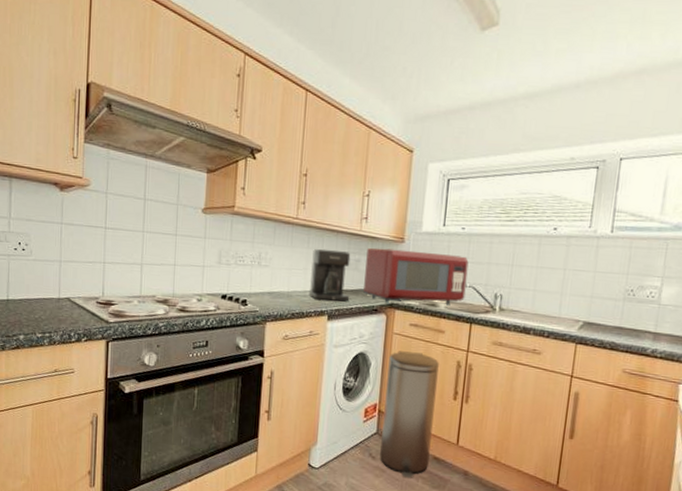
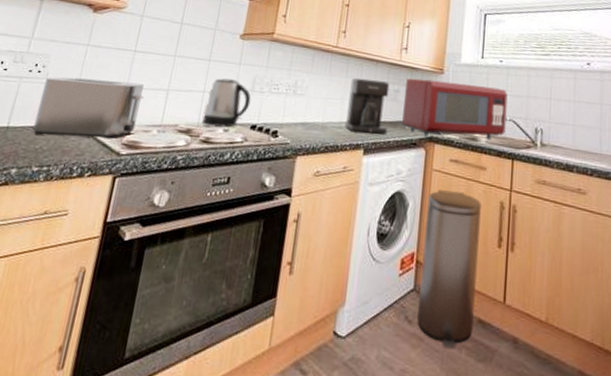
toaster: none [29,254,121,309] -> present [32,76,144,139]
kettle: none [176,252,219,298] -> present [201,78,251,128]

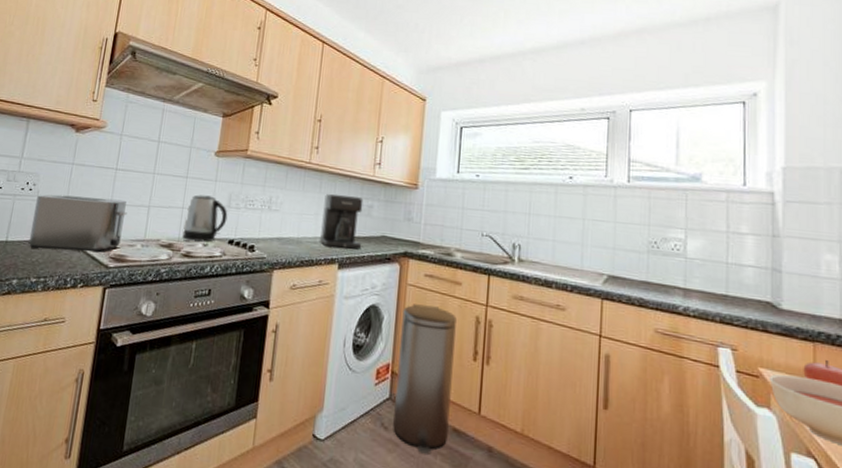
microwave: present [402,78,508,140] -> none [376,193,484,256]

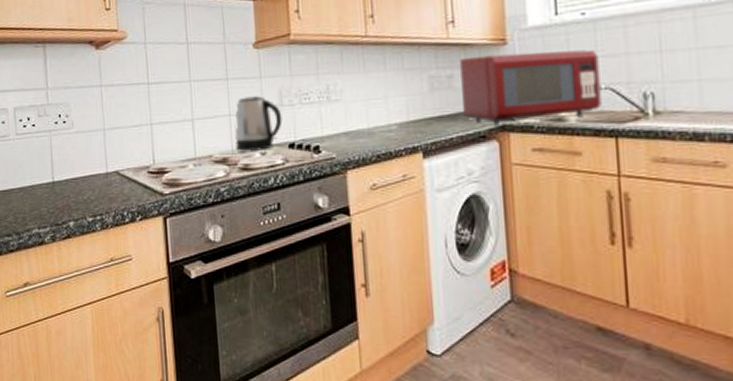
toaster: present [28,194,127,253] -> none [72,117,171,187]
coffee maker: present [319,194,364,250] -> none [392,67,448,135]
microwave: none [376,193,484,256] -> present [460,49,602,125]
pedal bin: present [393,304,457,455] -> none [511,186,591,360]

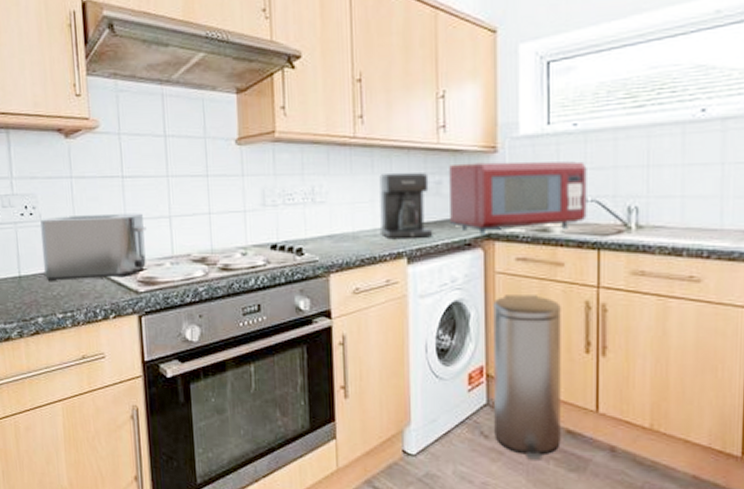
toaster: none [72,117,171,187] -> present [40,213,147,282]
kettle: present [233,96,283,152] -> none [213,195,265,251]
coffee maker: none [392,67,448,135] -> present [379,173,433,240]
pedal bin: none [511,186,591,360] -> present [493,295,561,460]

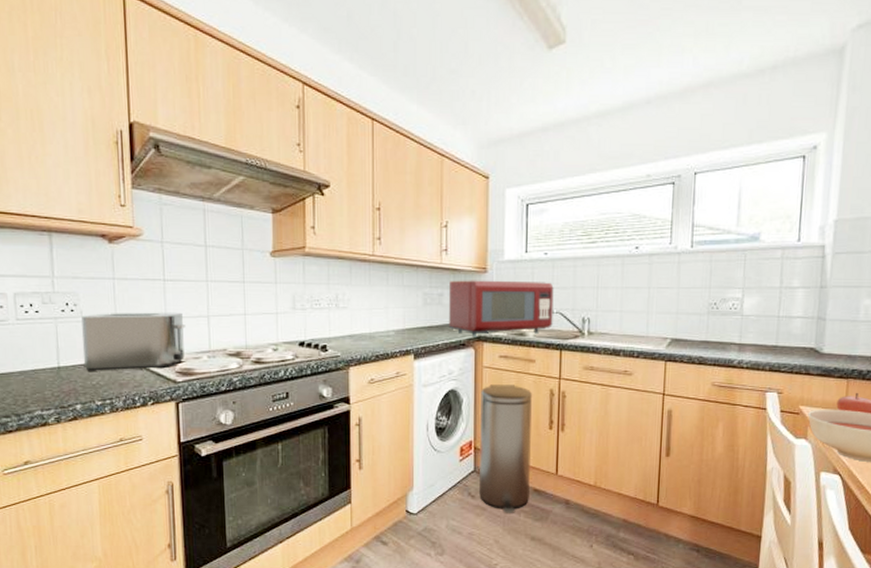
coffee maker: present [379,173,433,240] -> none [392,286,435,340]

